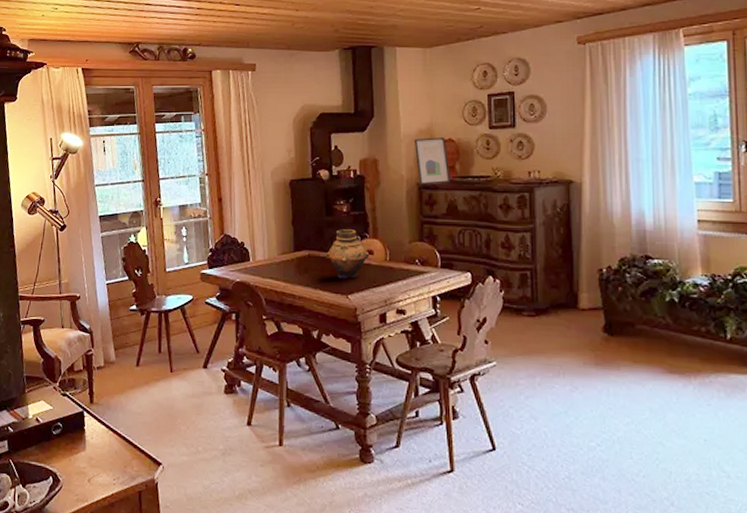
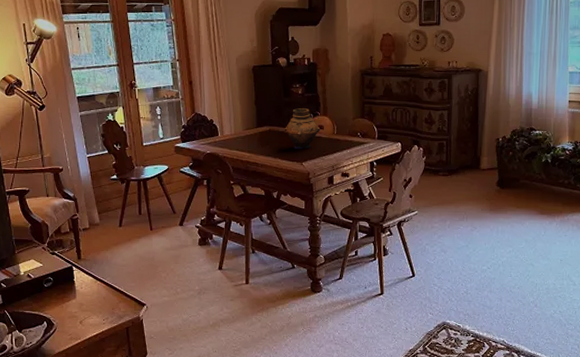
picture frame: present [414,137,451,186] -> none [358,32,387,72]

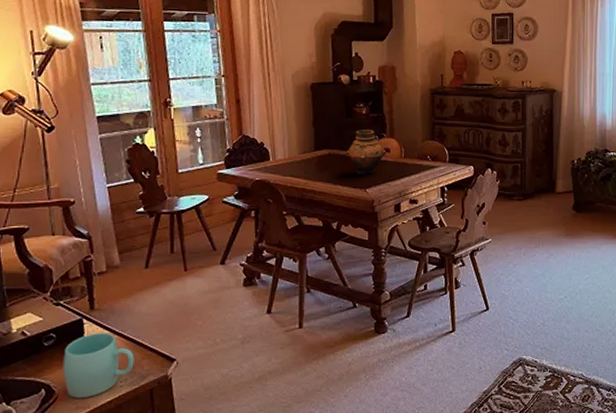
mug: none [59,279,113,331] -> present [62,333,135,398]

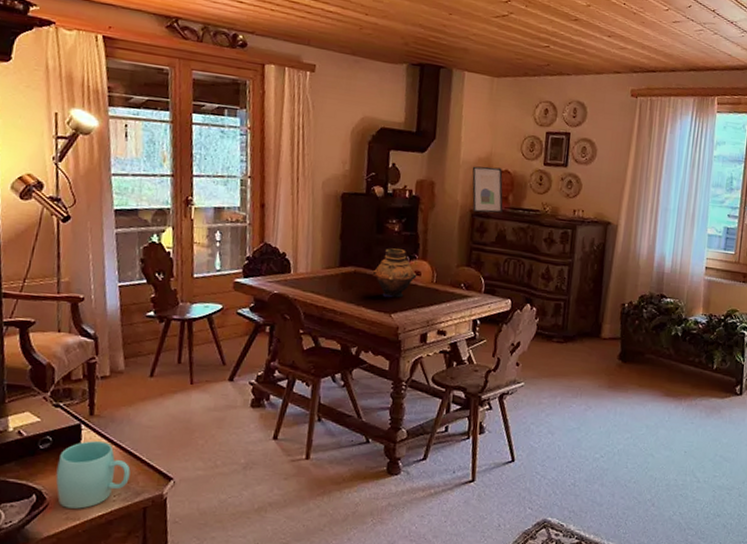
picture frame: none [428,49,459,91] -> present [472,166,503,213]

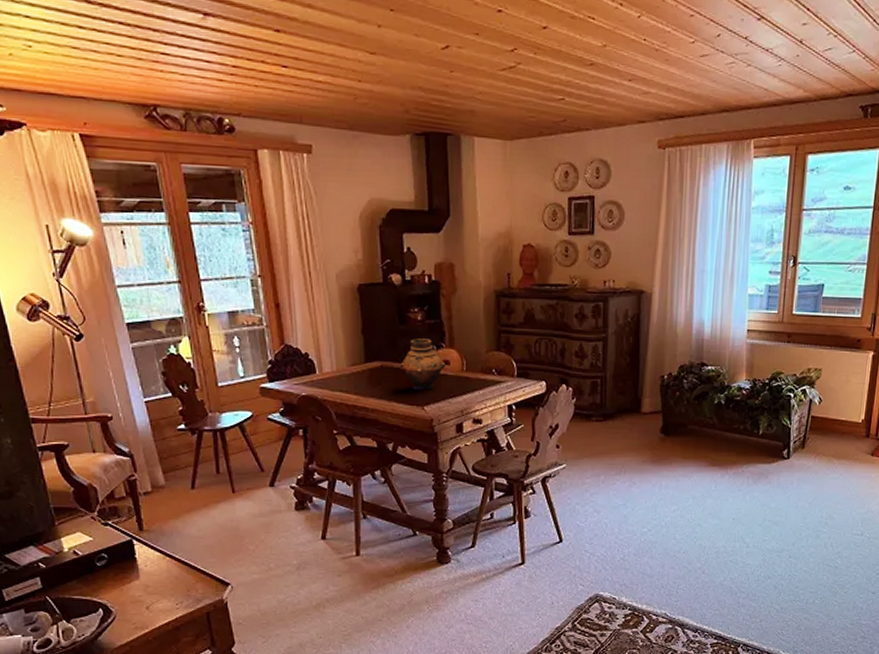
mug: present [55,441,131,509] -> none [117,555,188,618]
picture frame: present [472,166,503,213] -> none [492,241,529,293]

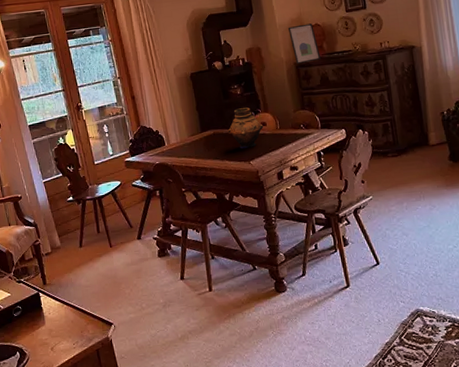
picture frame: none [492,241,529,293] -> present [287,23,321,65]

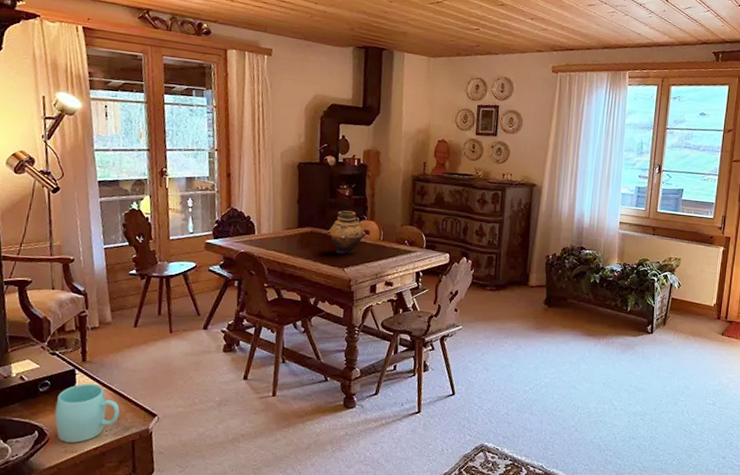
mug: none [29,303,82,359] -> present [54,384,120,443]
picture frame: present [287,23,321,65] -> none [412,136,441,178]

